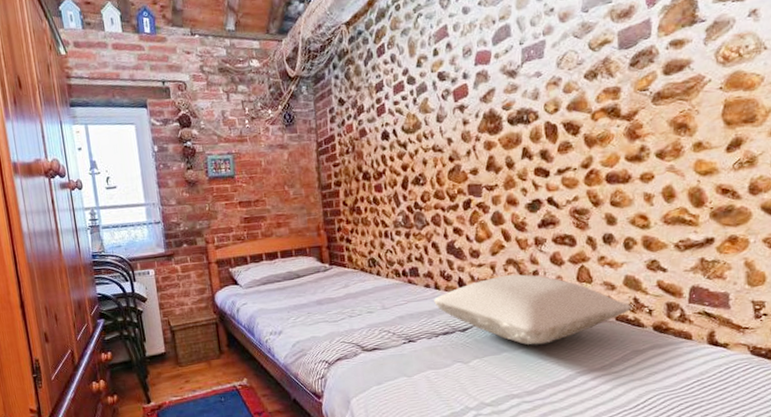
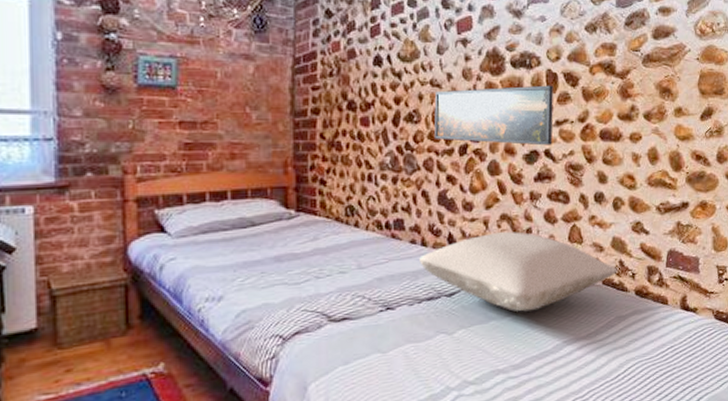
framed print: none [437,136,555,198] -> present [434,85,553,146]

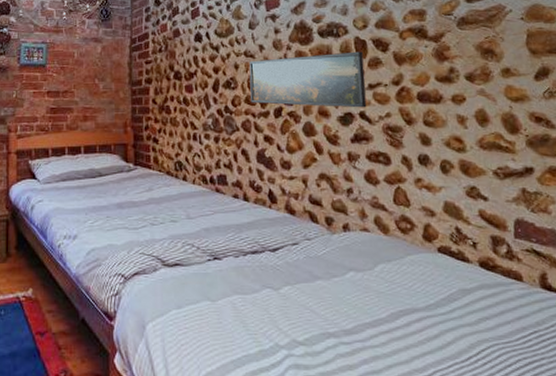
pillow: present [419,232,618,312] -> none [242,191,455,274]

